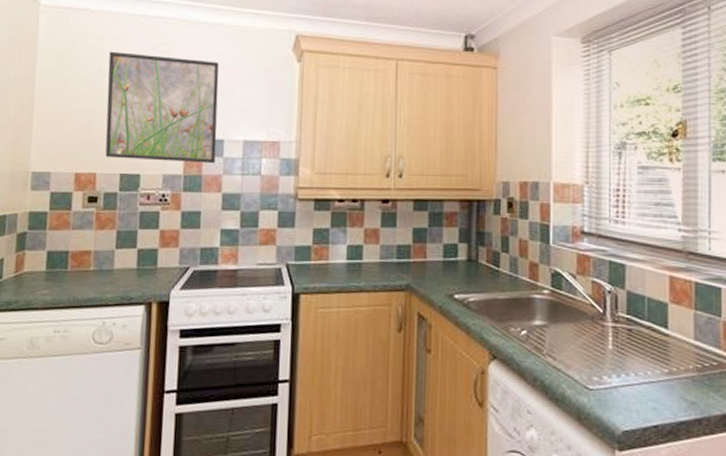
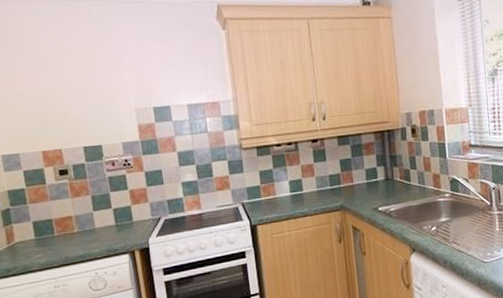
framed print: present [105,51,219,164] -> none [49,36,166,134]

